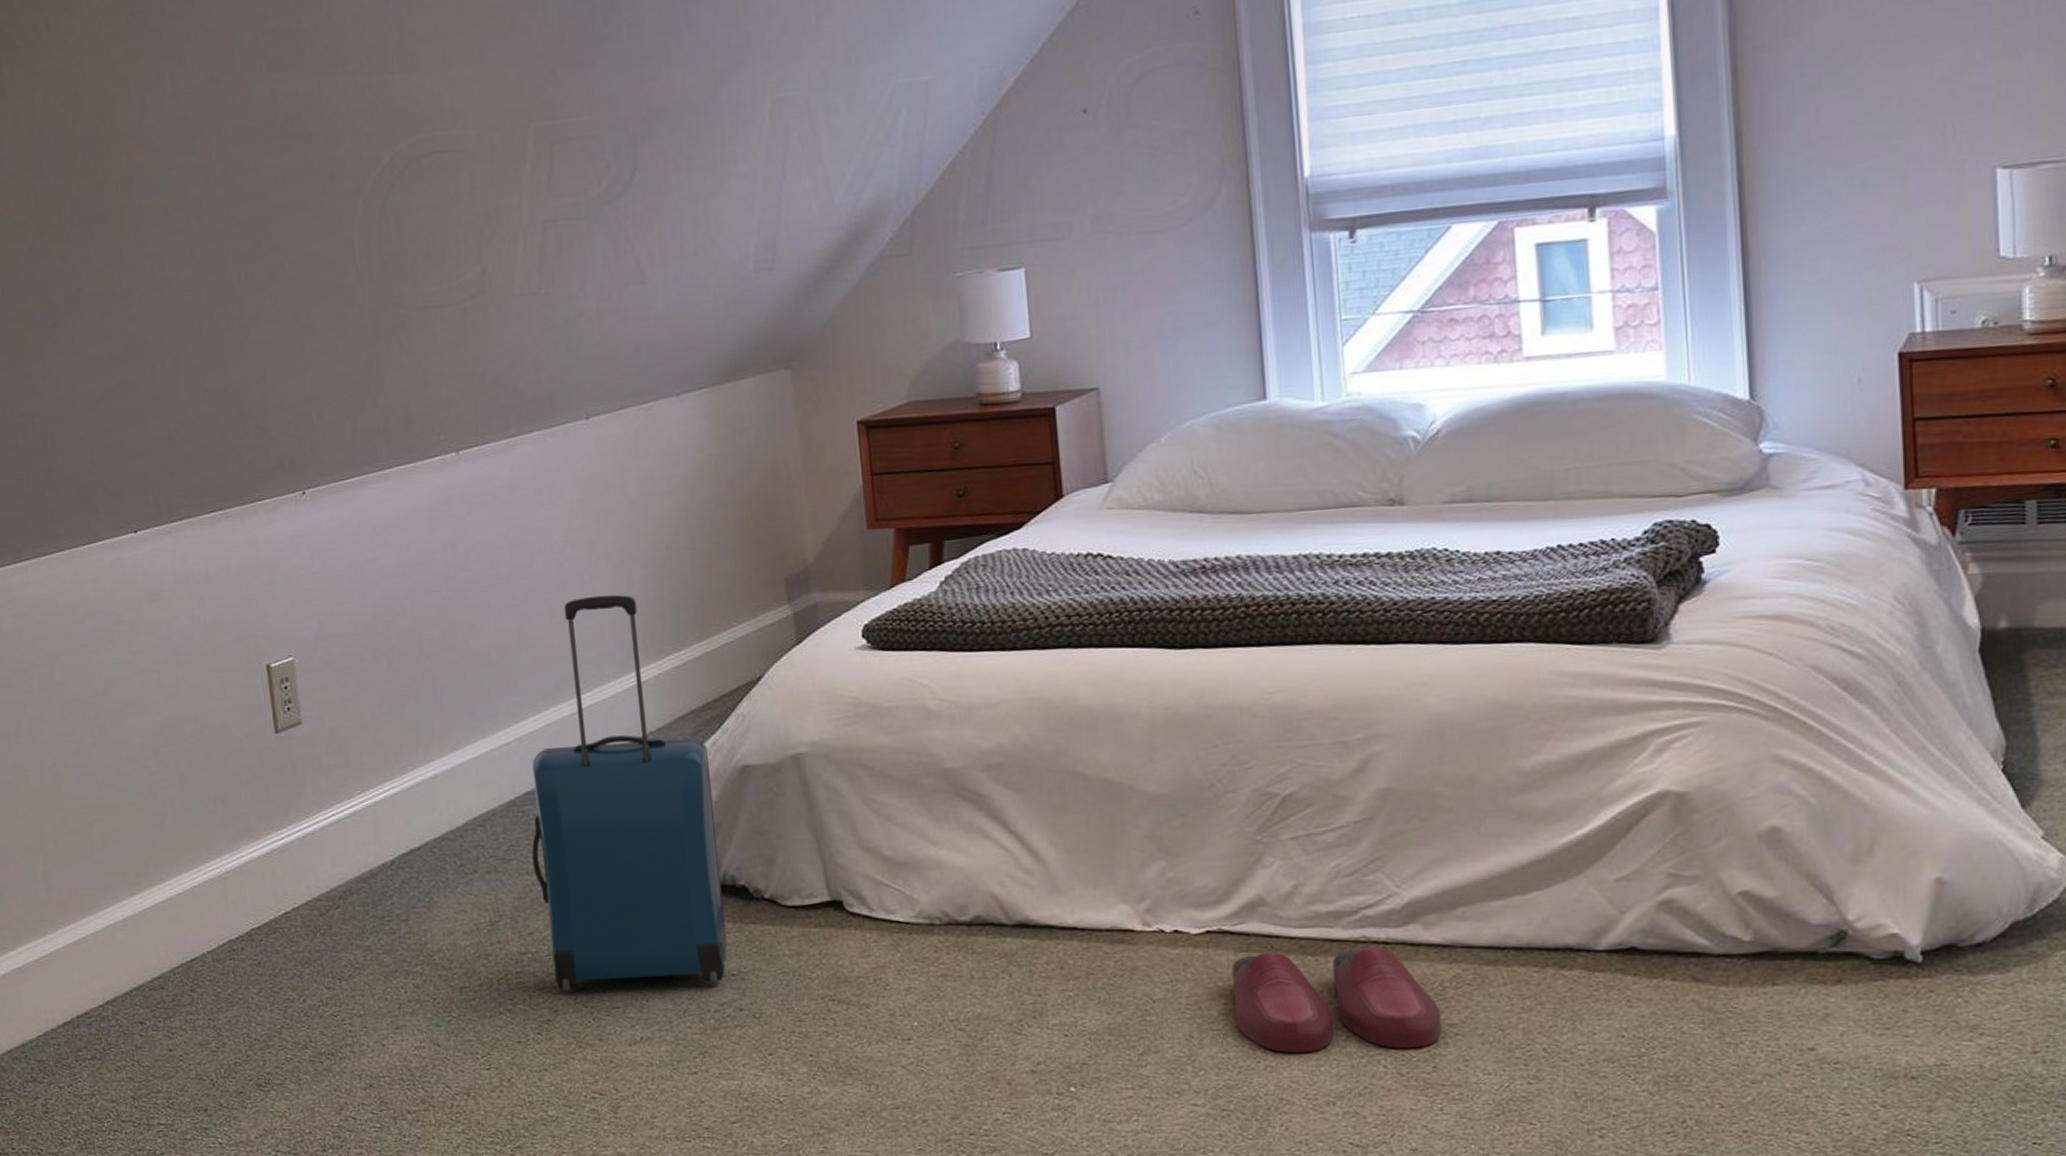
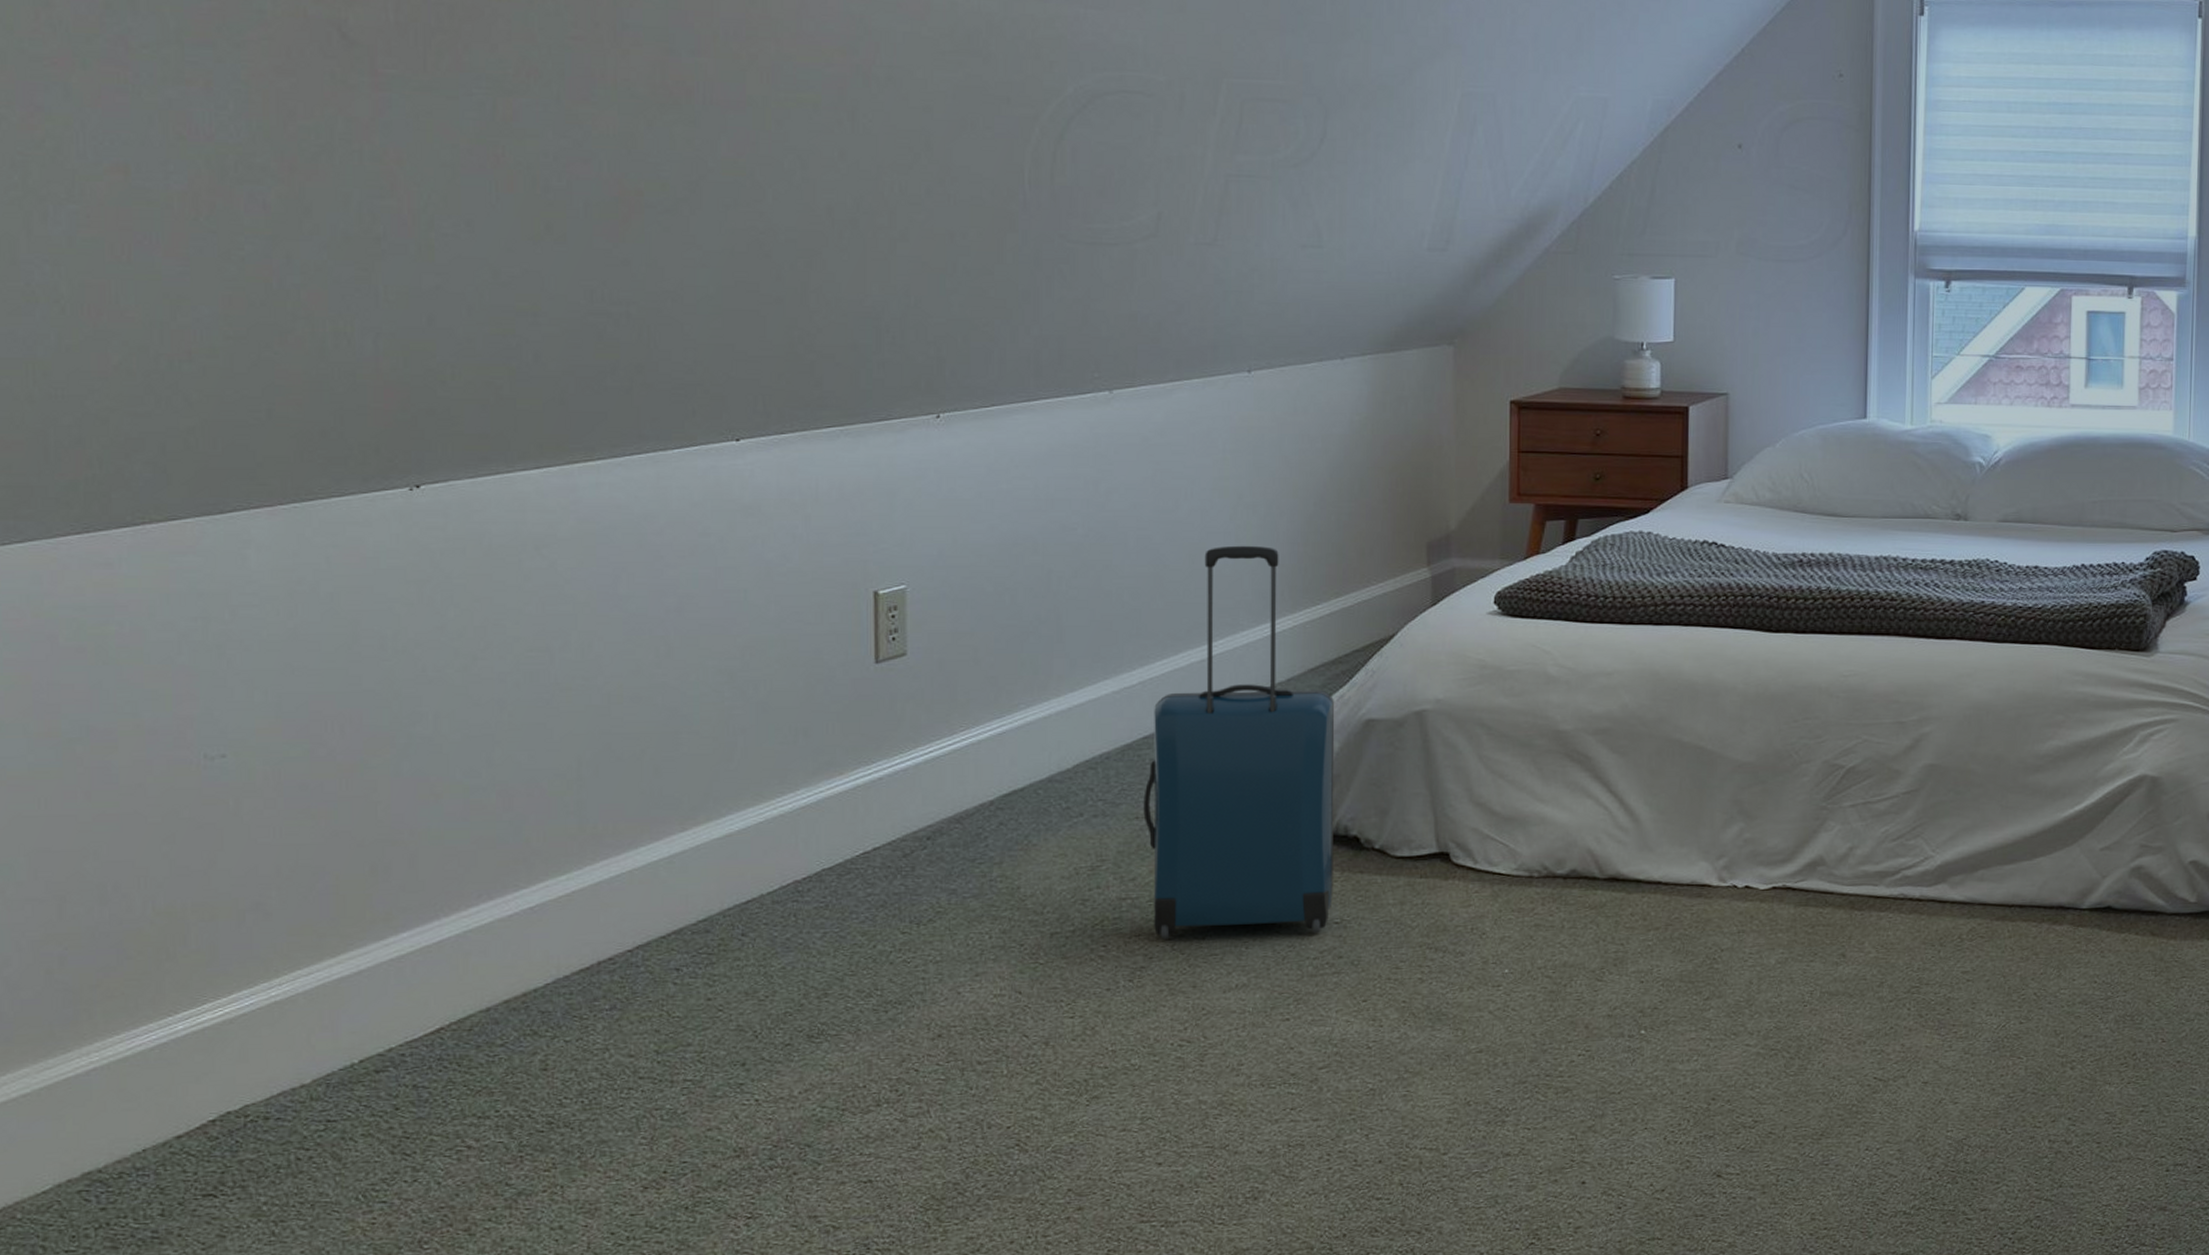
slippers: present [1231,946,1442,1054] -> none [1789,903,1957,998]

